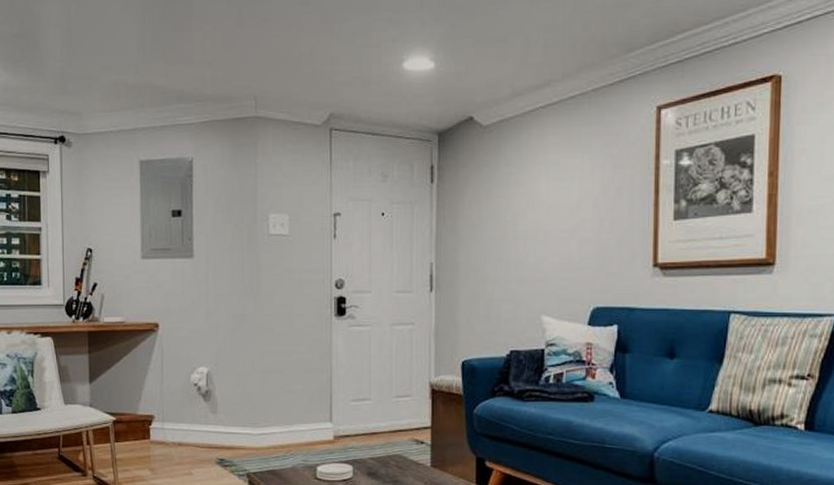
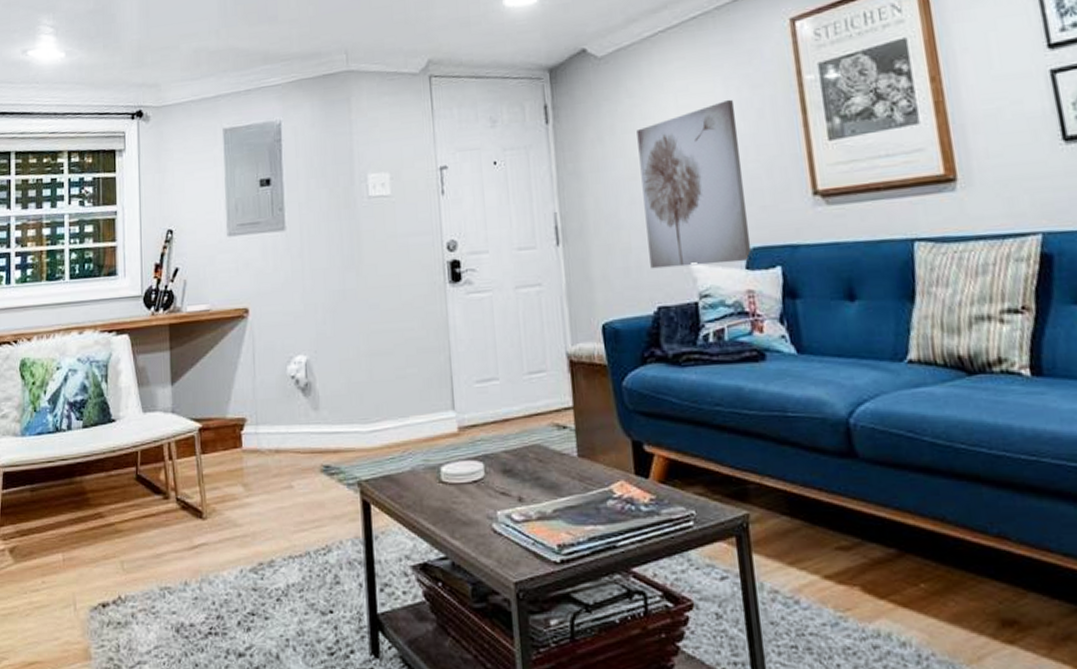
wall art: none [508,175,598,319] -> present [636,99,753,269]

